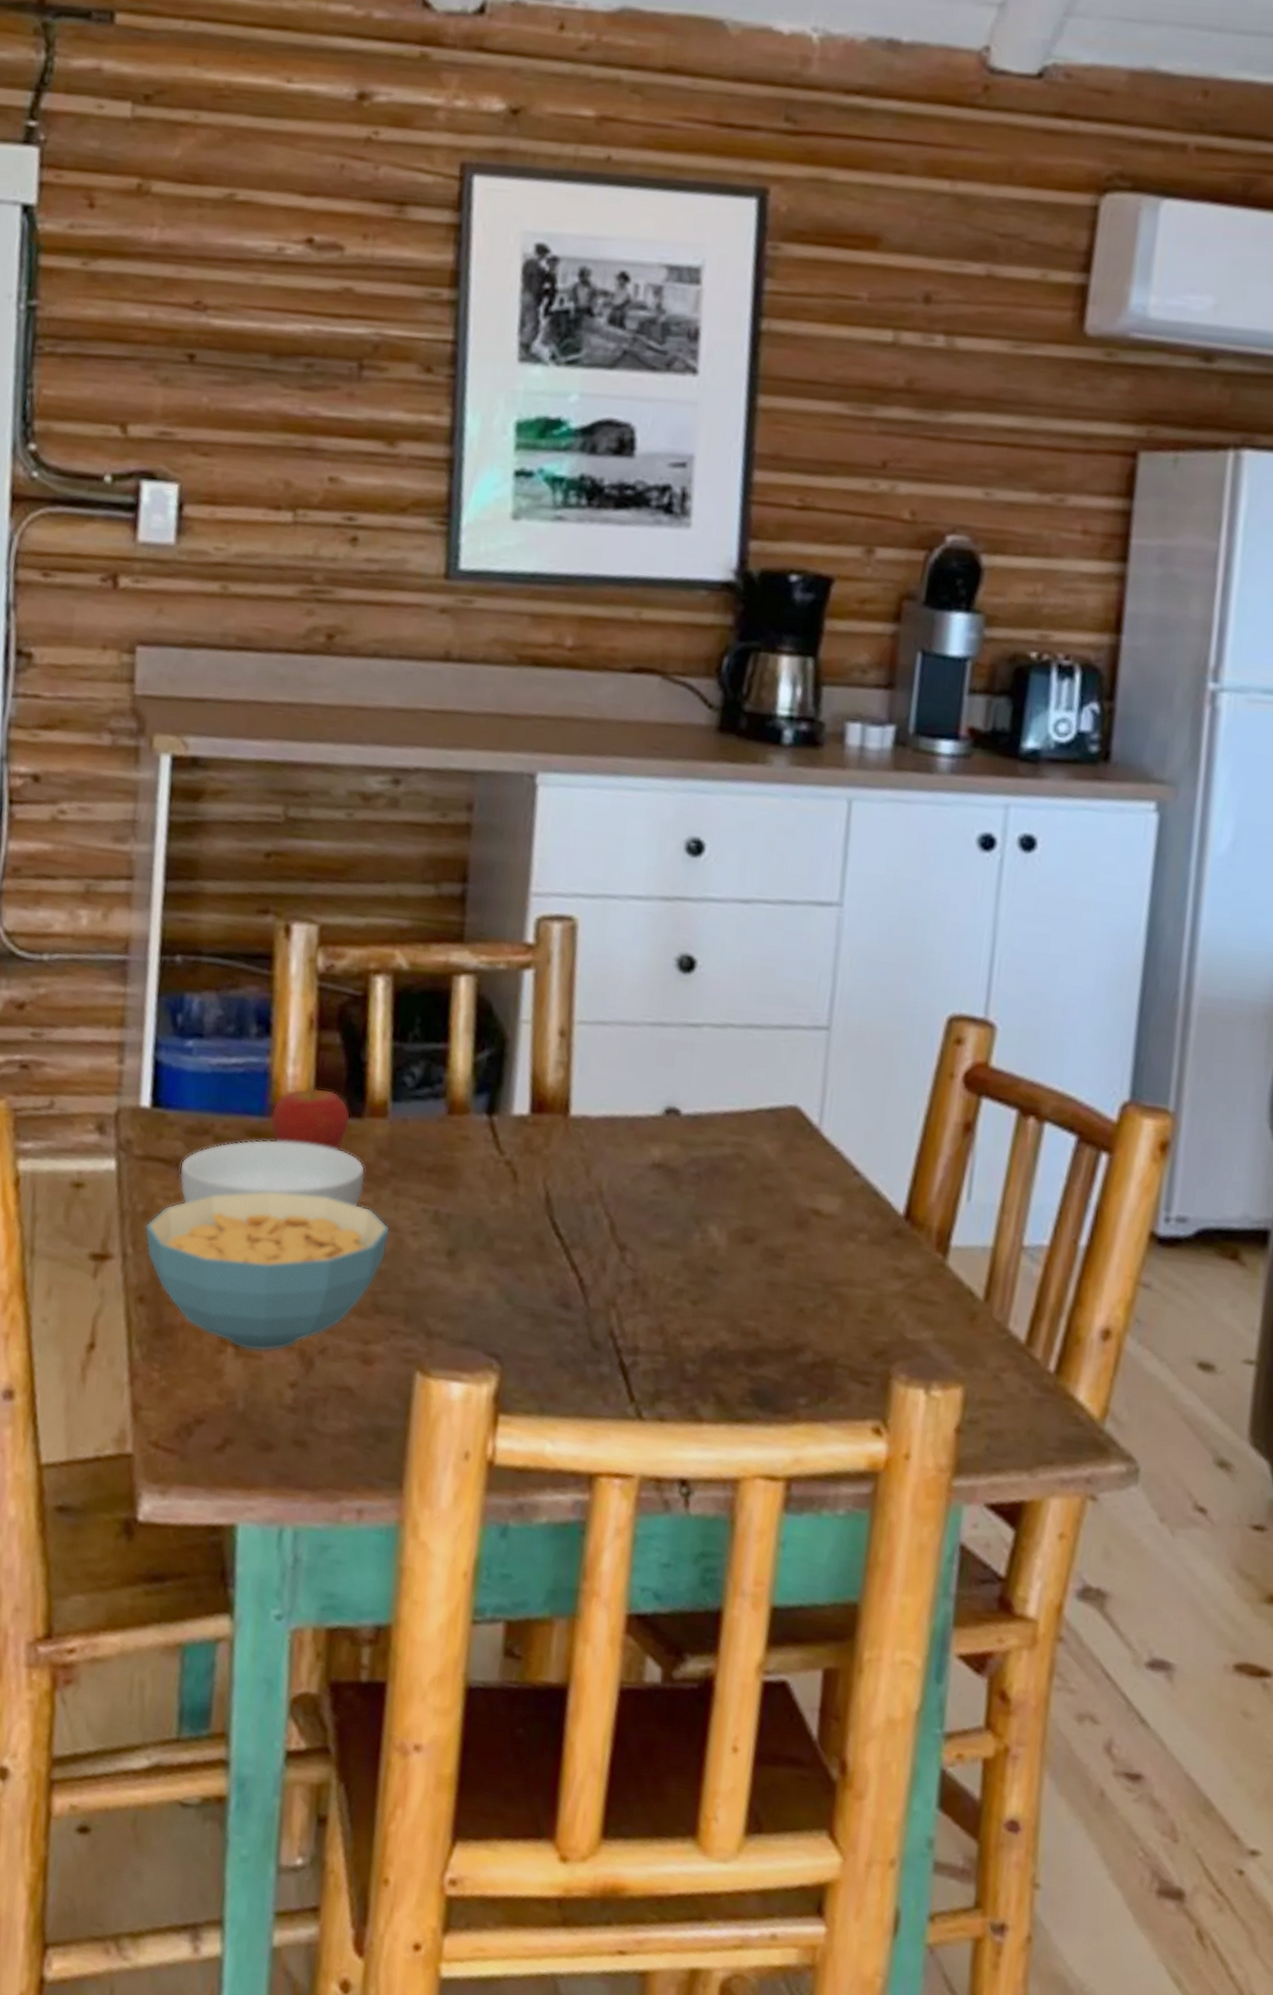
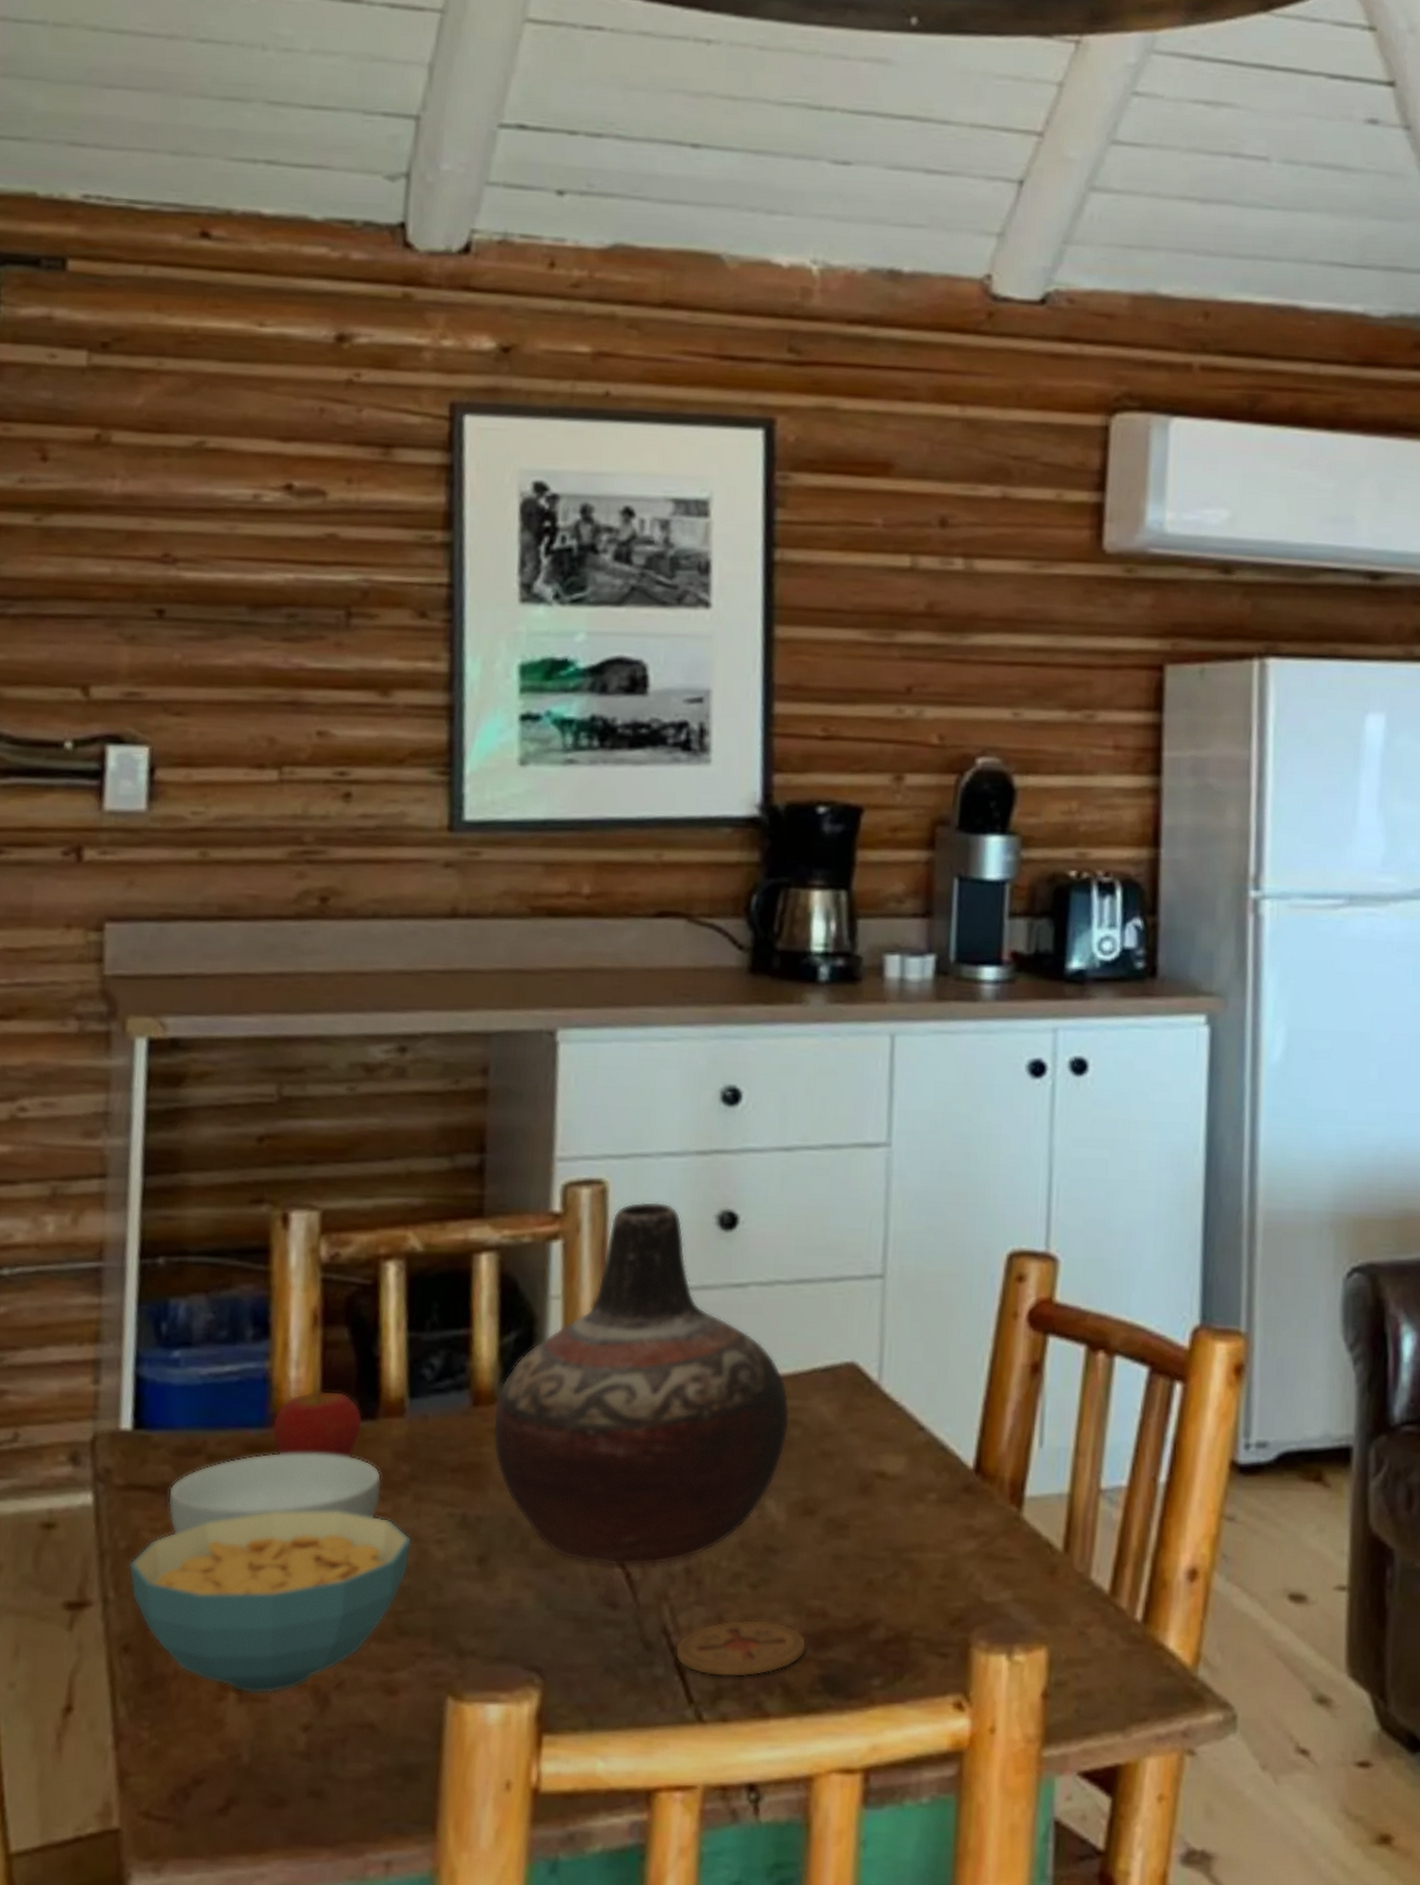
vase: none [464,940,736,1274] -> present [492,1201,791,1566]
coaster: none [619,1331,740,1384] -> present [674,1619,807,1678]

